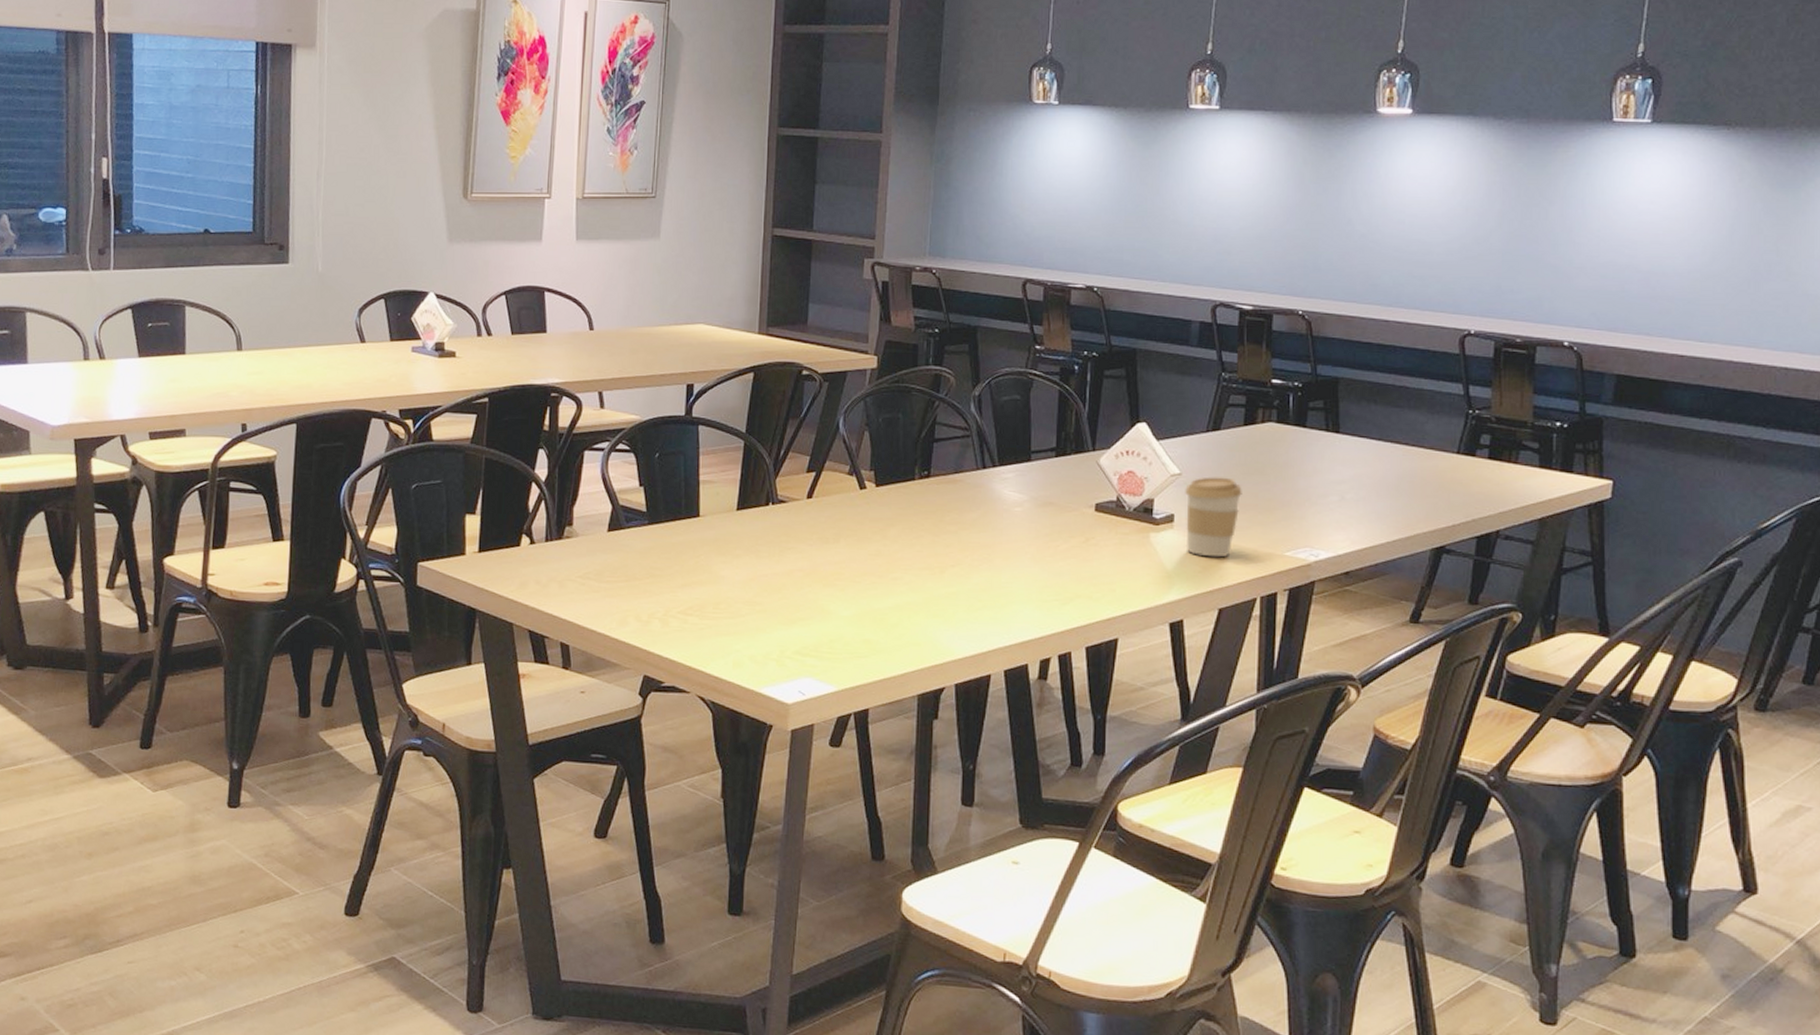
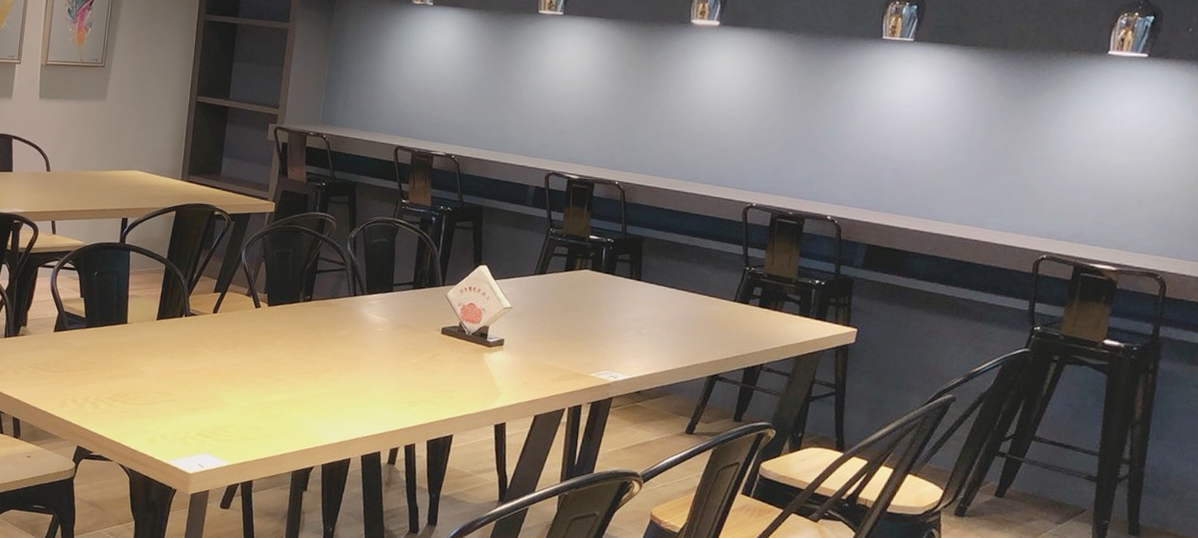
coffee cup: present [1185,477,1242,558] -> none [511,311,560,376]

